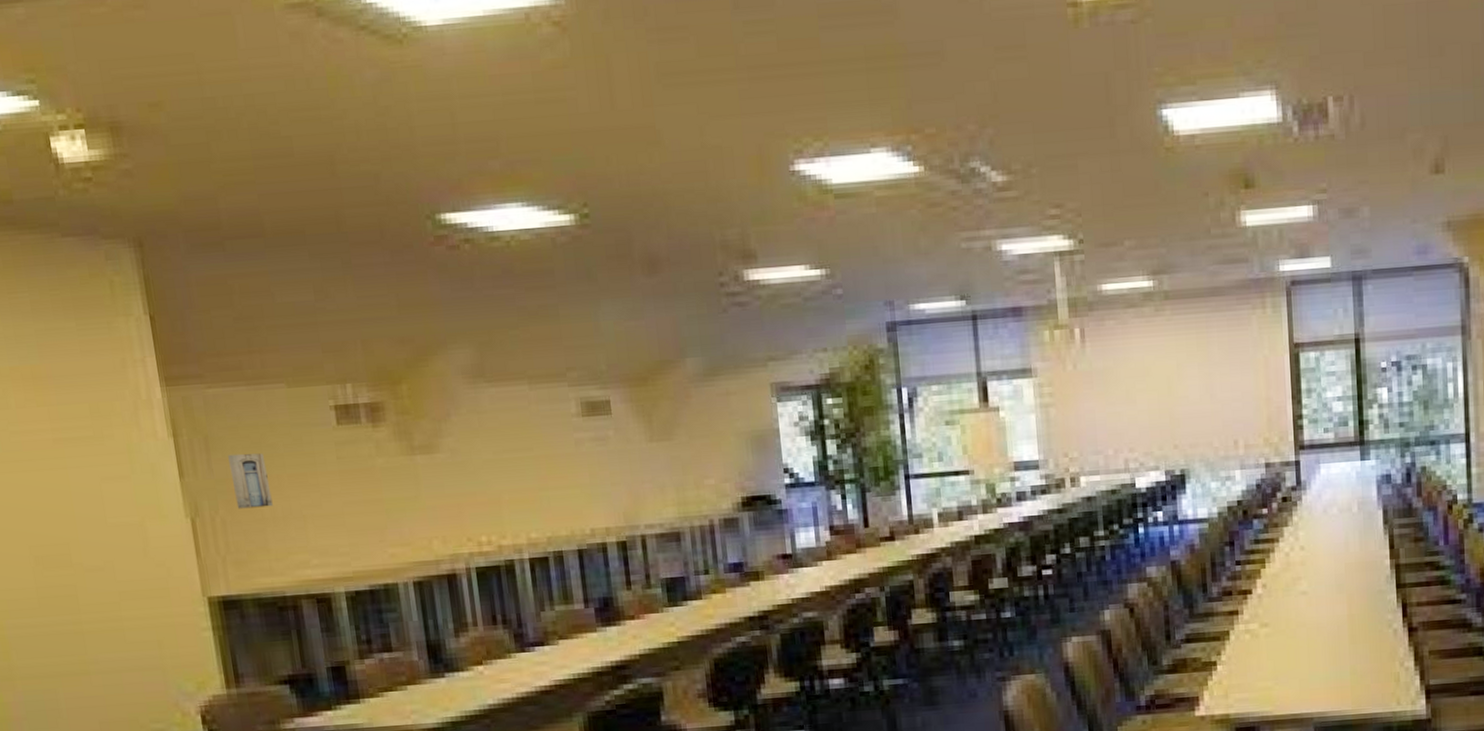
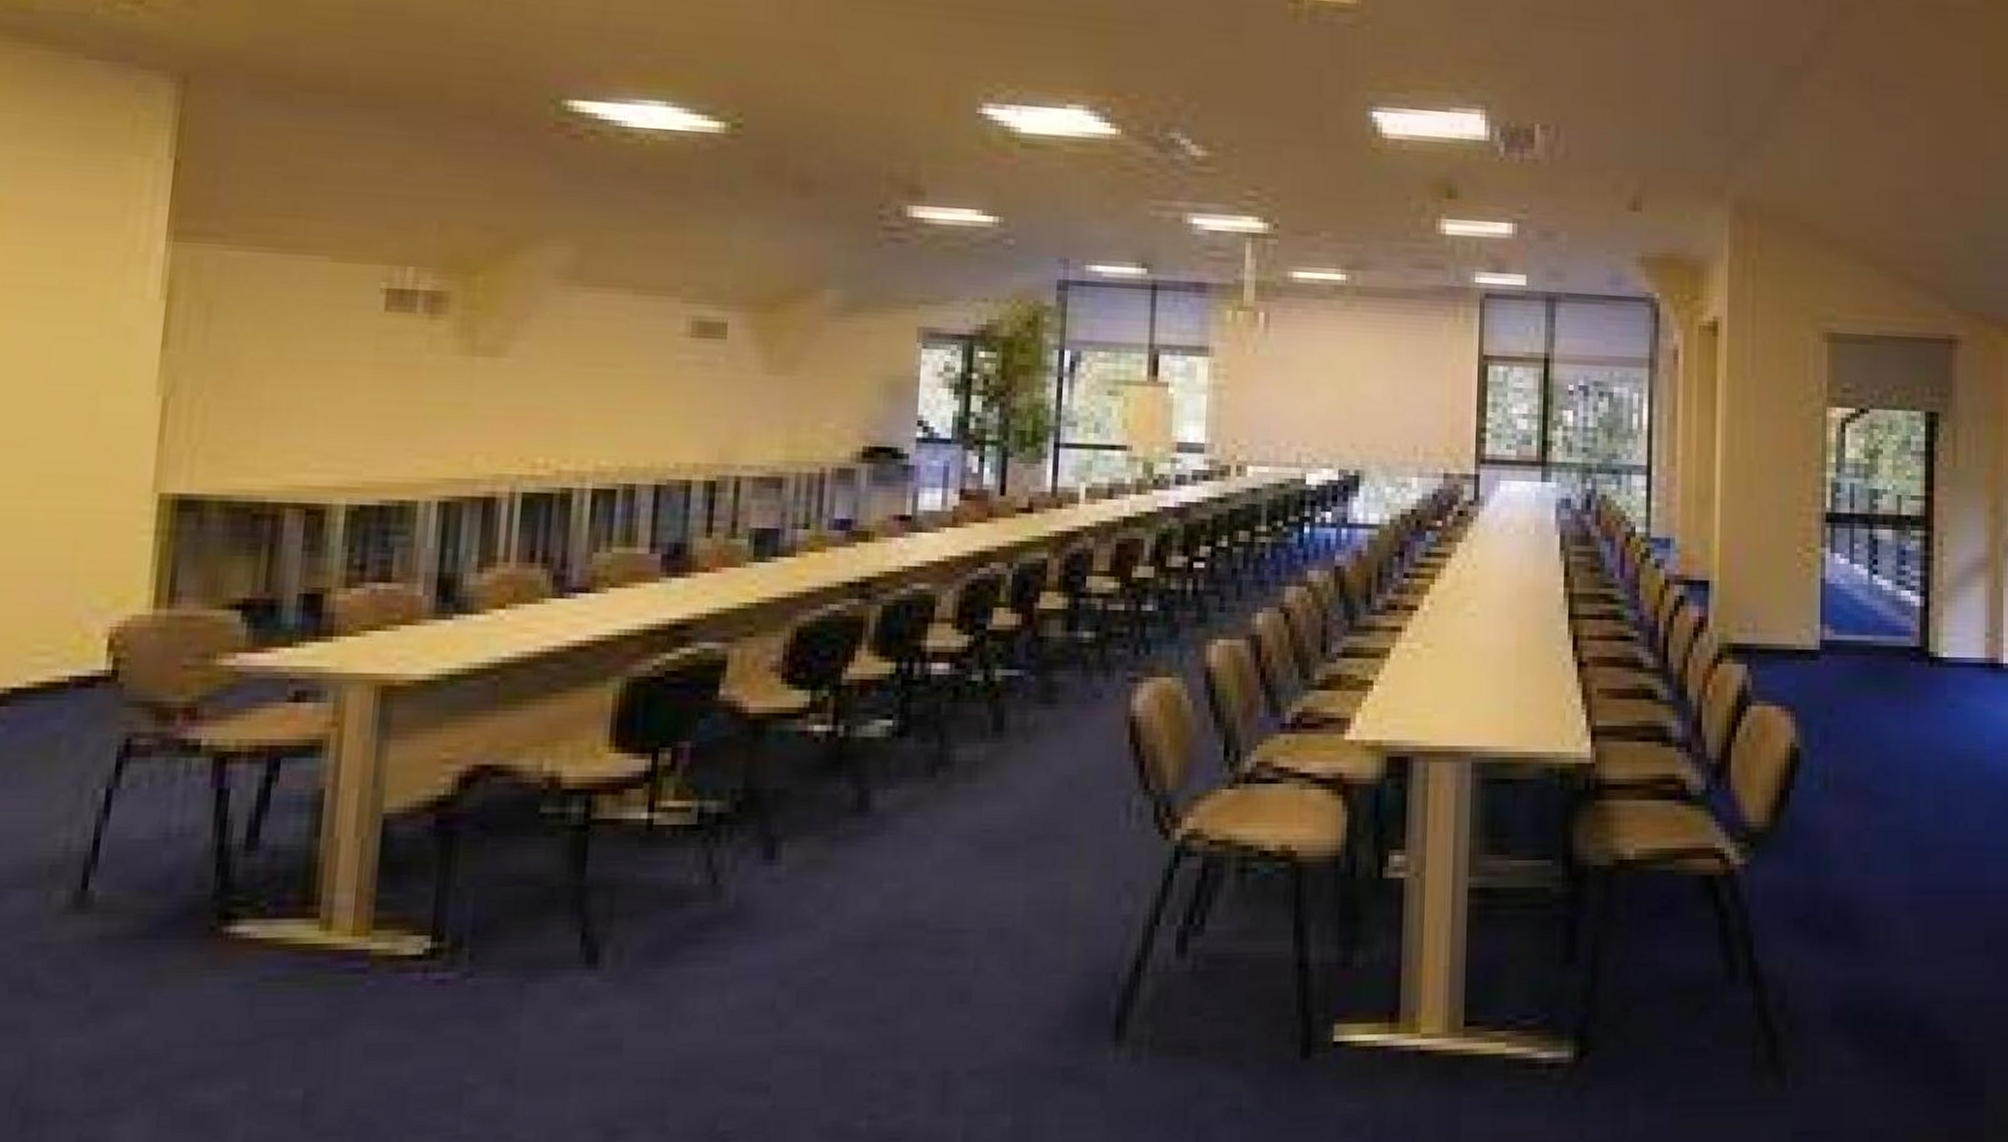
wall art: present [228,453,273,509] -> none [229,328,281,395]

